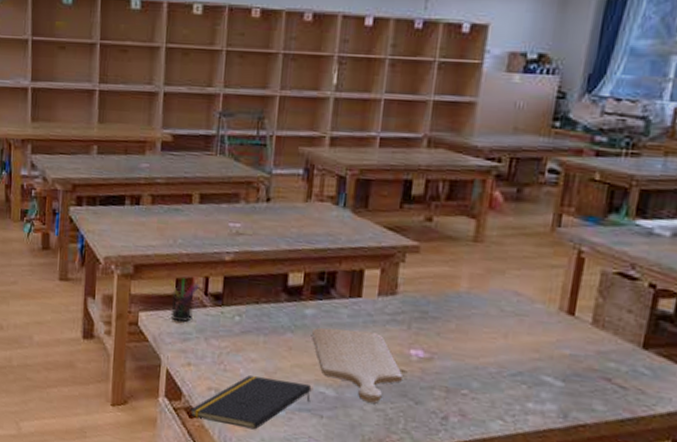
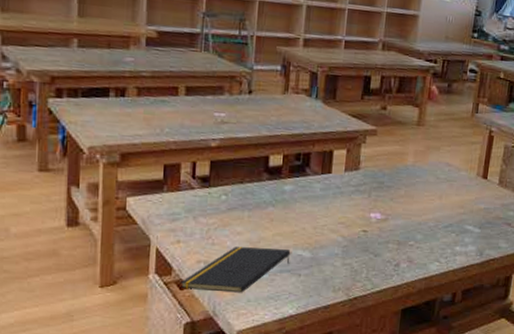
pen holder: present [169,276,199,322] -> none [156,162,187,204]
chopping board: present [312,327,403,404] -> none [291,200,365,259]

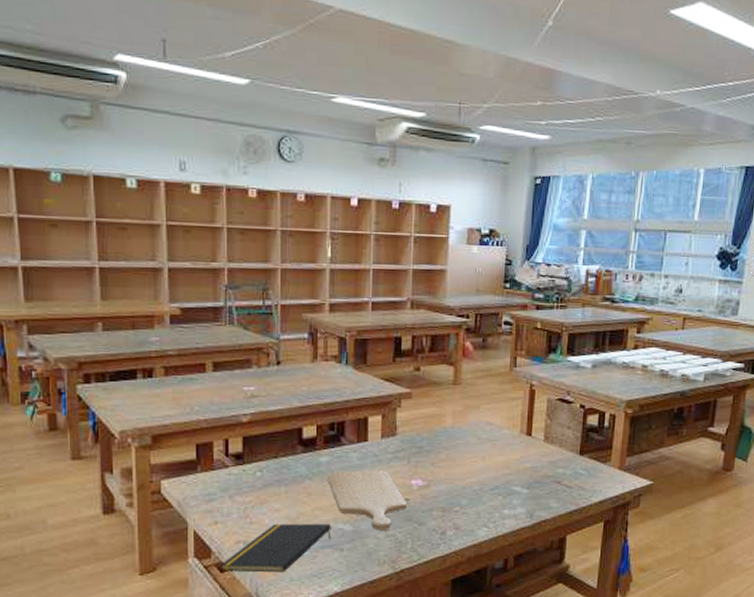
chopping board: none [291,200,365,259] -> present [328,470,407,531]

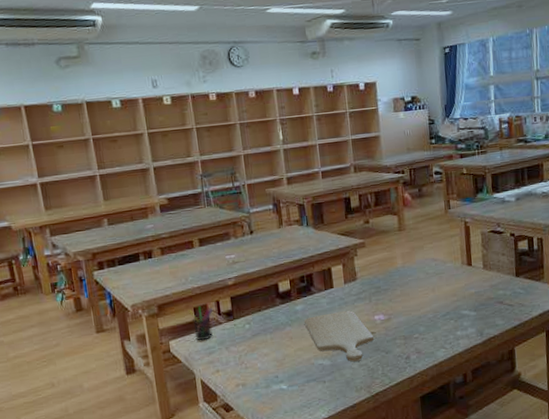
pen holder: none [189,440,220,485] -> present [188,303,214,341]
notepad: present [221,523,332,573] -> none [226,361,314,411]

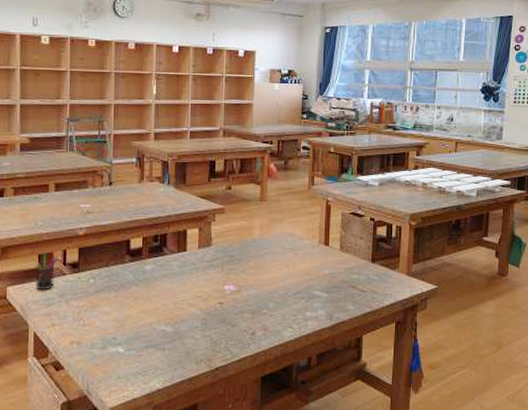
chopping board: present [304,310,374,362] -> none [152,277,221,332]

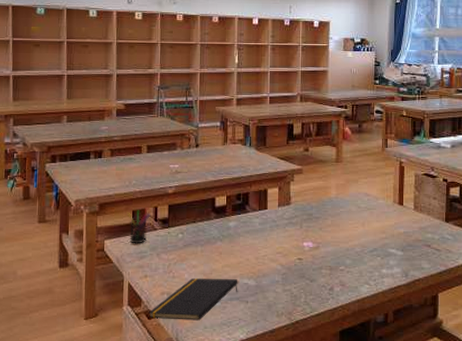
notepad: none [57,325,155,371] -> present [149,277,238,321]

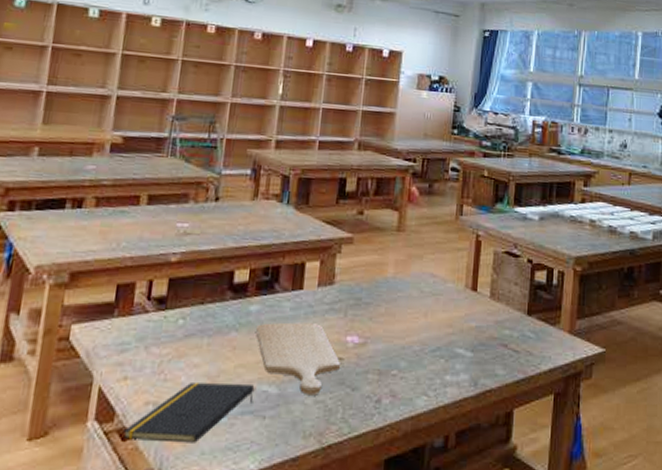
pen holder: present [127,208,150,244] -> none [107,281,142,332]
chopping board: none [236,233,300,286] -> present [256,322,340,396]

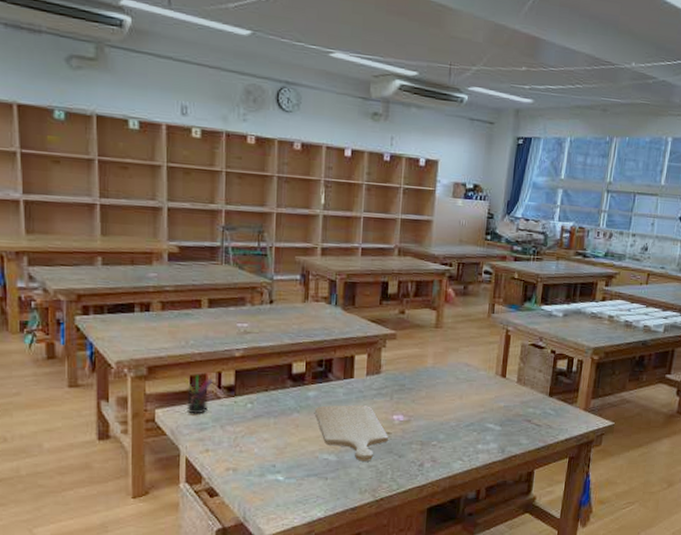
pen holder: none [107,281,142,332] -> present [183,373,213,414]
notepad: present [123,381,255,443] -> none [211,452,317,498]

